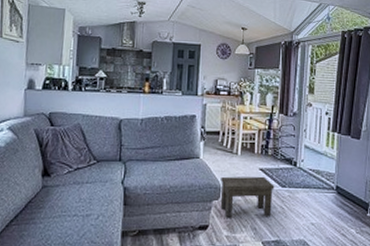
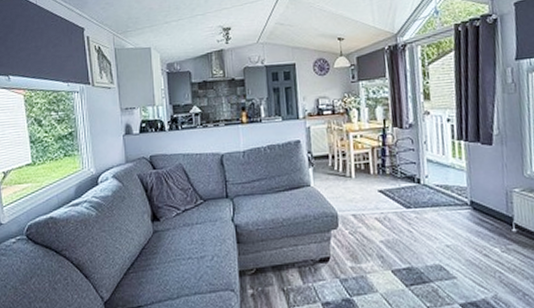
side table: present [220,176,275,218] -> none [336,198,399,248]

